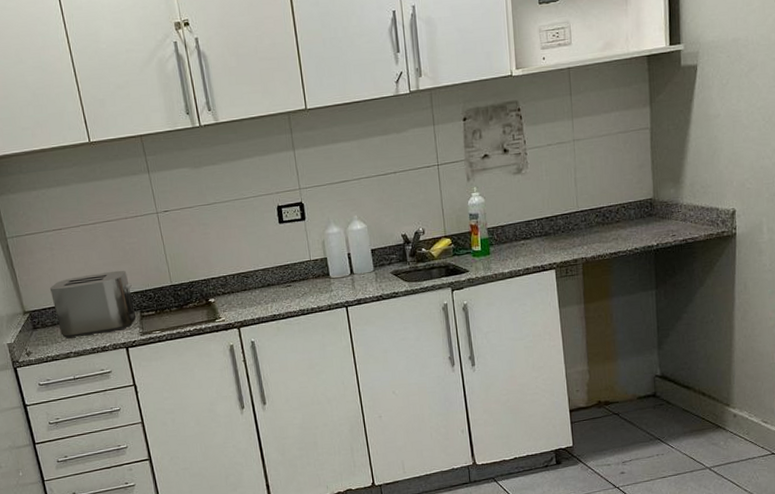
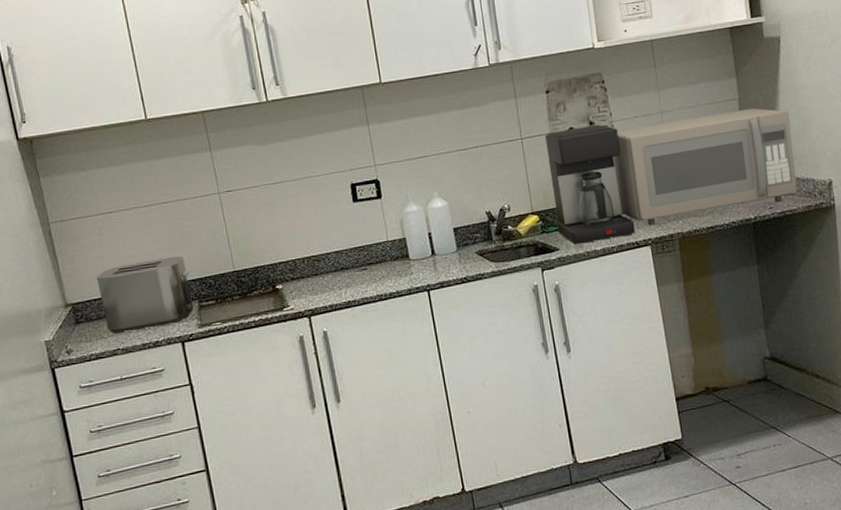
coffee maker: none [460,152,542,267] -> present [545,125,636,245]
microwave: none [524,137,701,251] -> present [612,108,798,226]

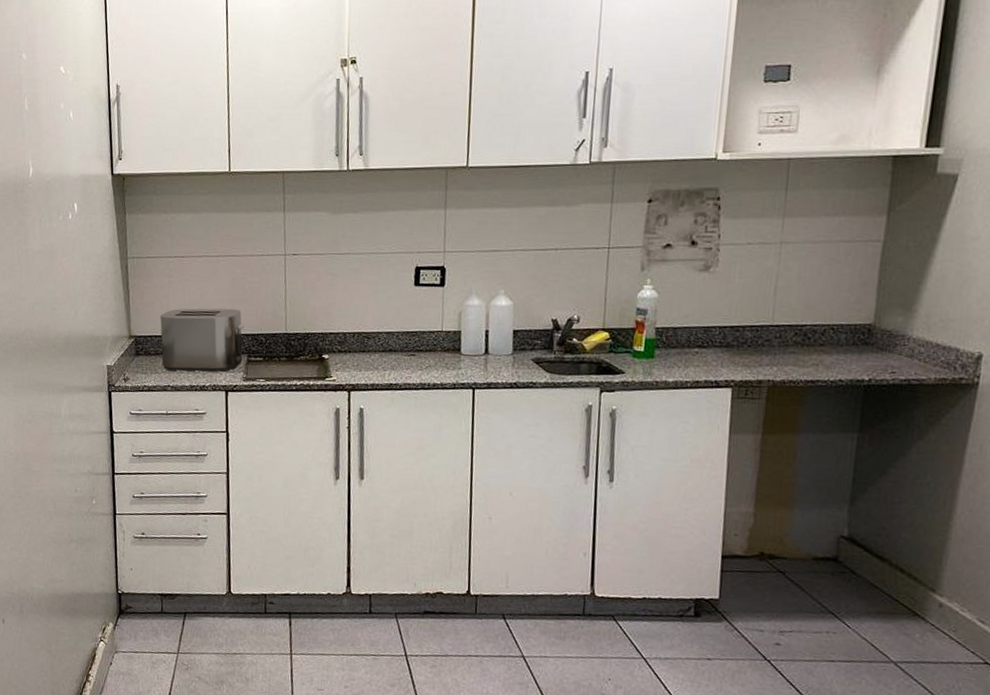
coffee maker: present [545,125,636,245] -> none [628,245,723,372]
microwave: present [612,108,798,226] -> none [705,254,945,369]

